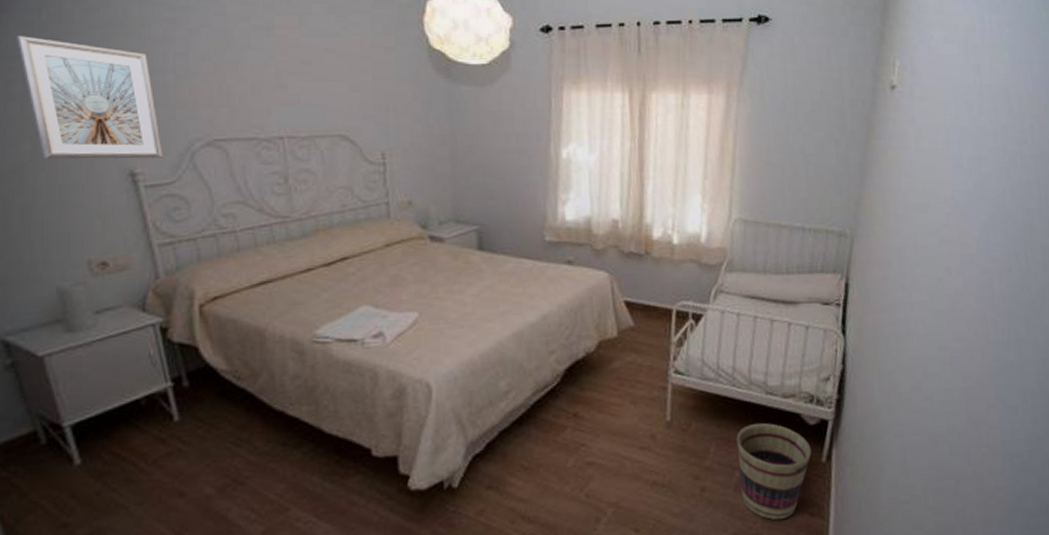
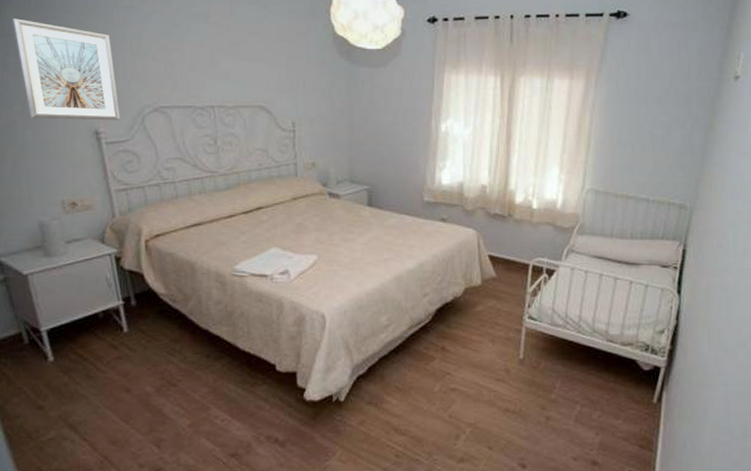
basket: present [736,422,812,520] -> none [579,365,644,449]

